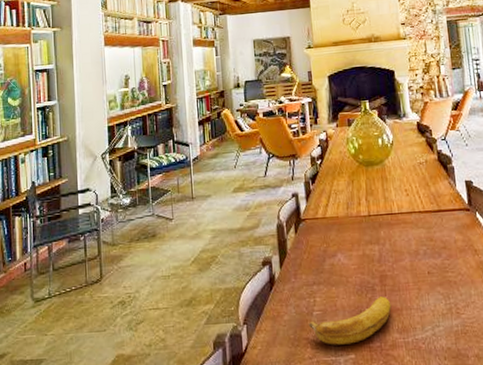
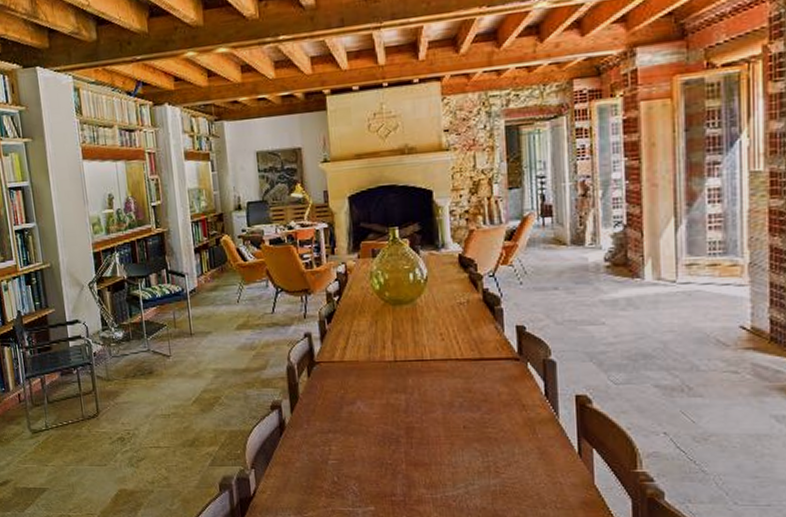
banana: present [308,296,392,345] -> none [322,449,419,496]

